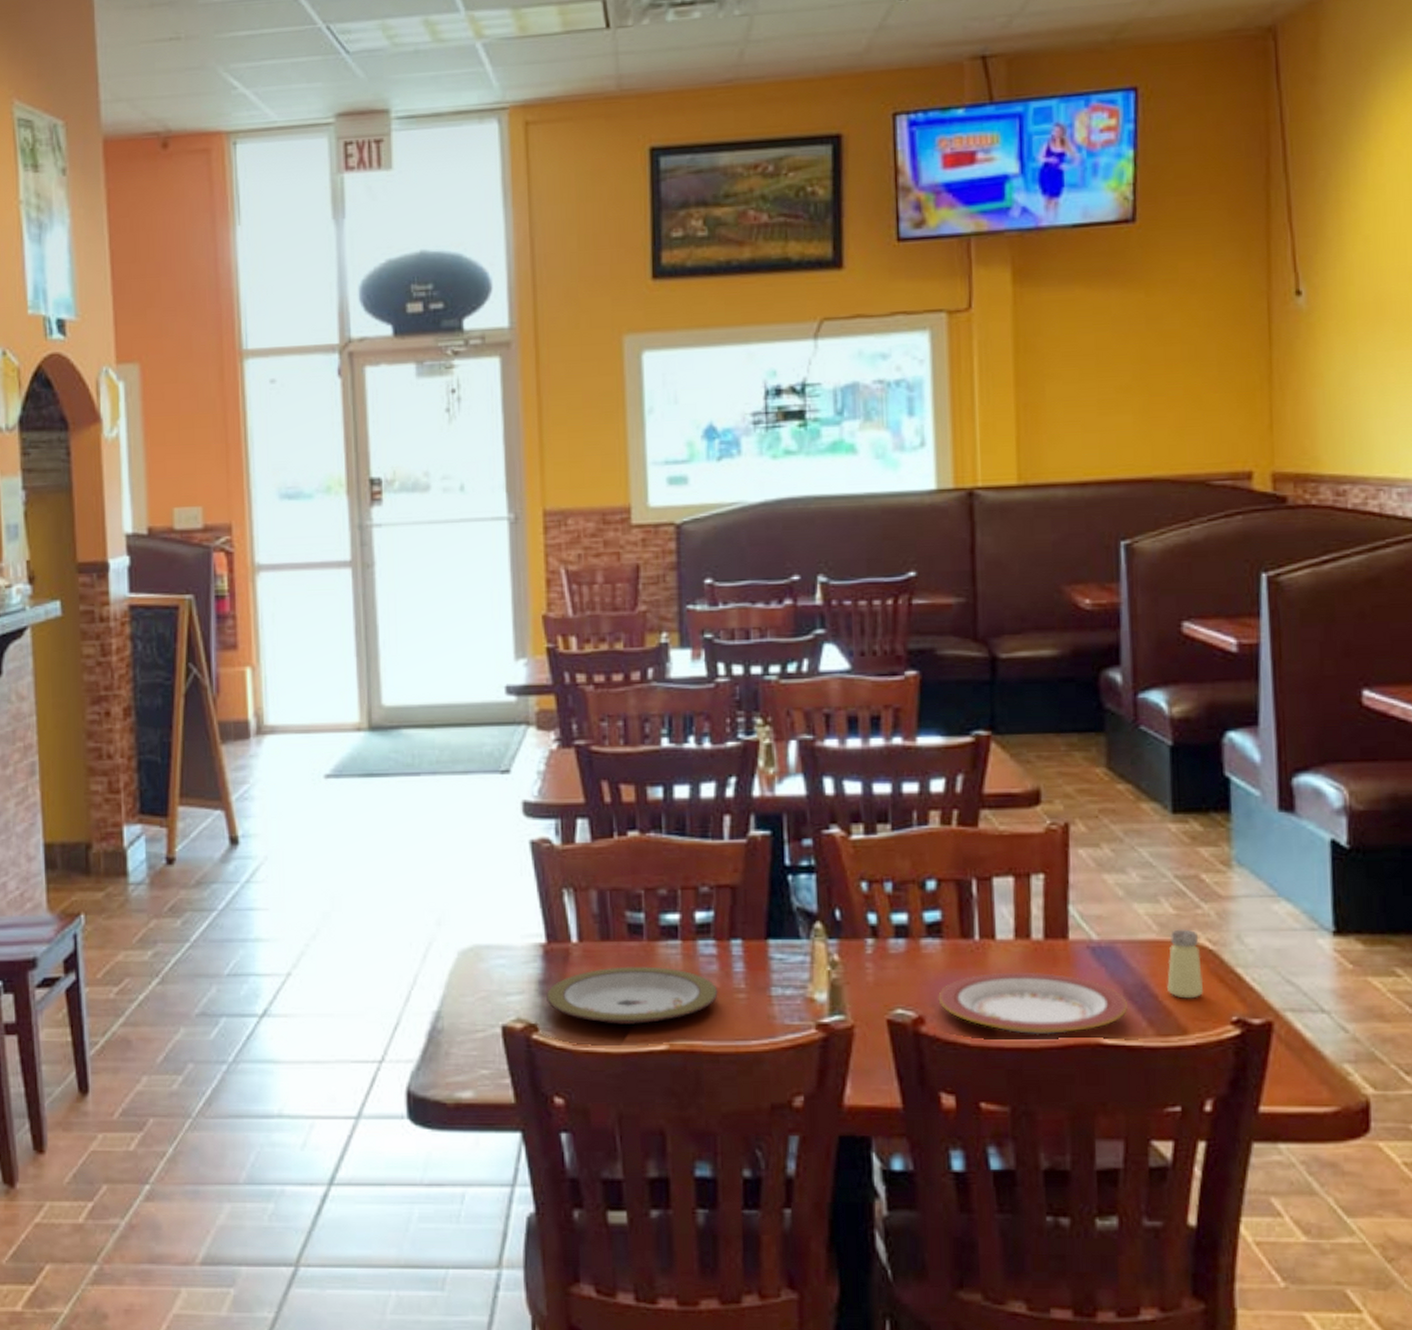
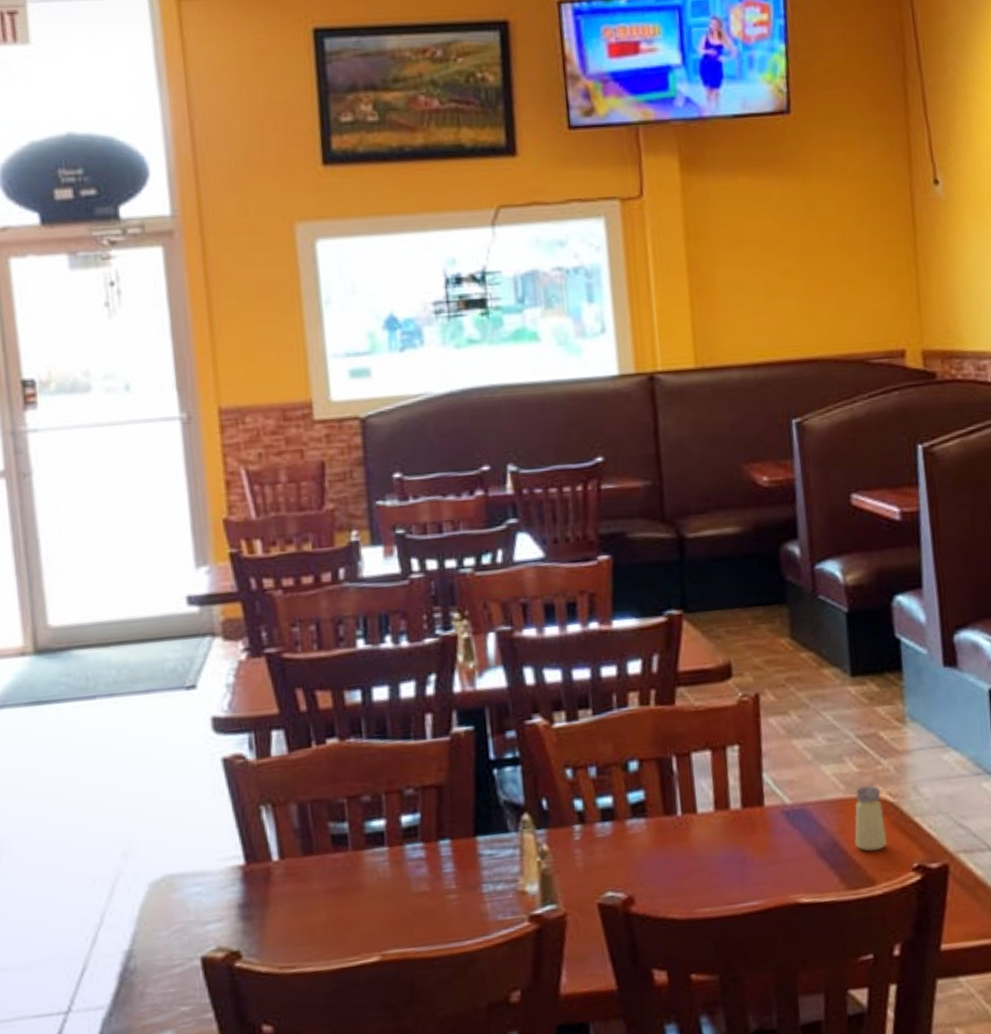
plate: present [545,966,718,1024] -> none [247,876,429,942]
plate: present [938,972,1127,1035] -> none [645,841,821,903]

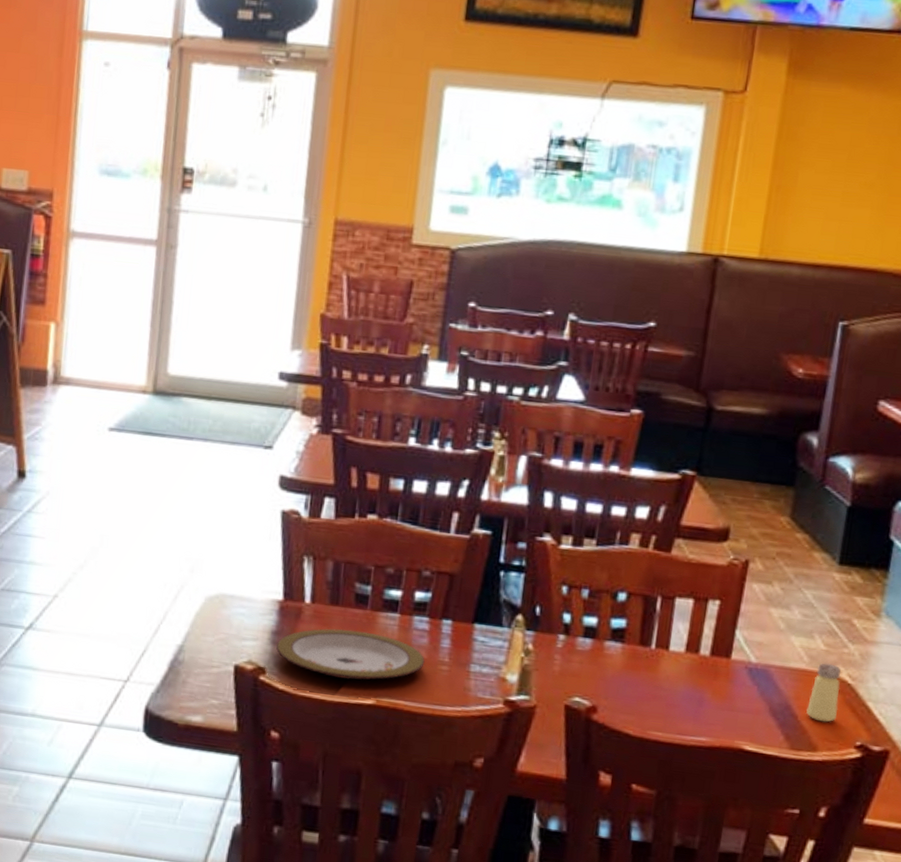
plate: none [247,876,429,942] -> present [276,628,425,681]

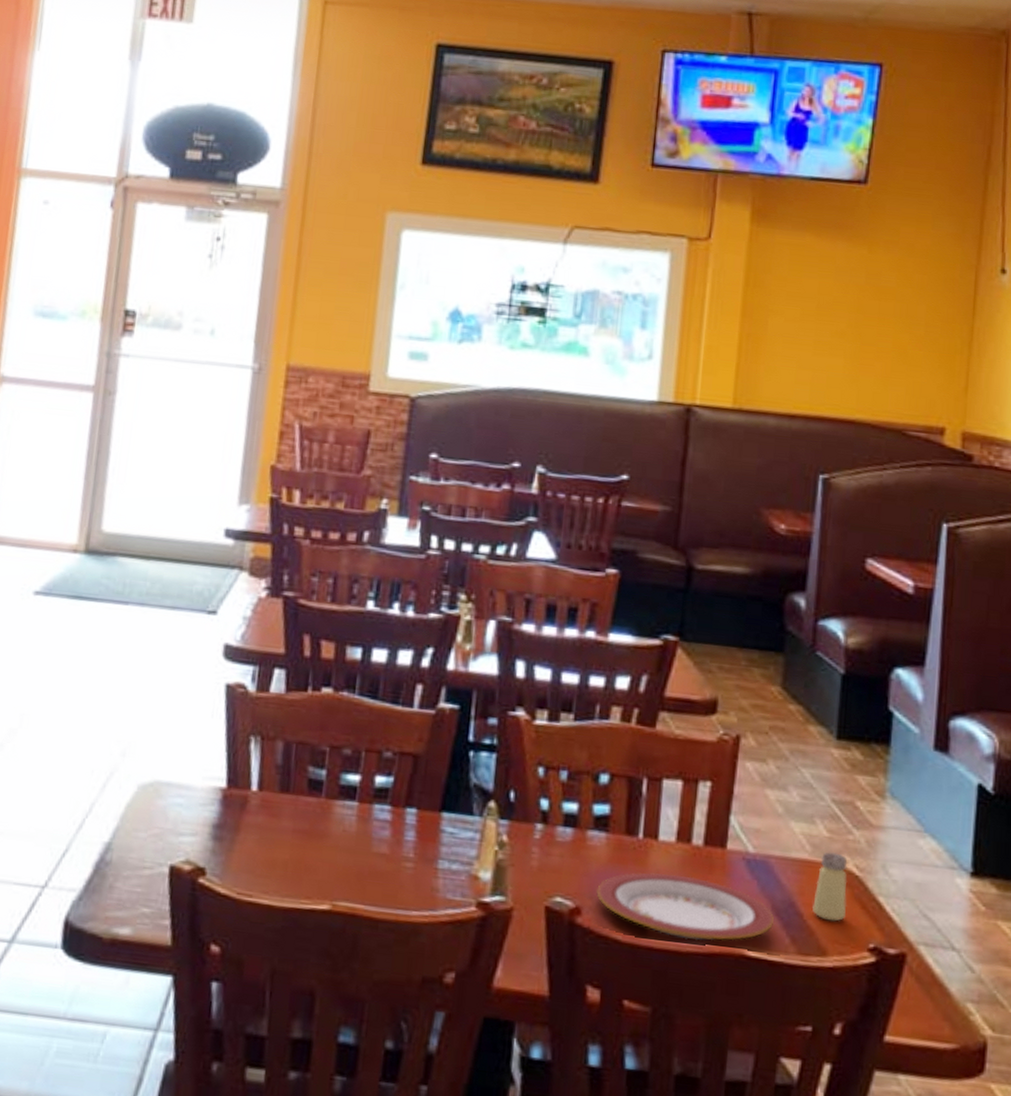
plate: present [276,628,425,681] -> none [218,820,387,882]
plate: none [611,677,771,736] -> present [596,872,774,941]

